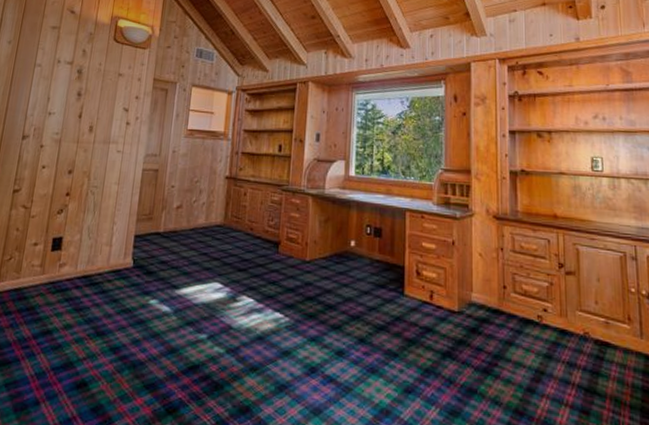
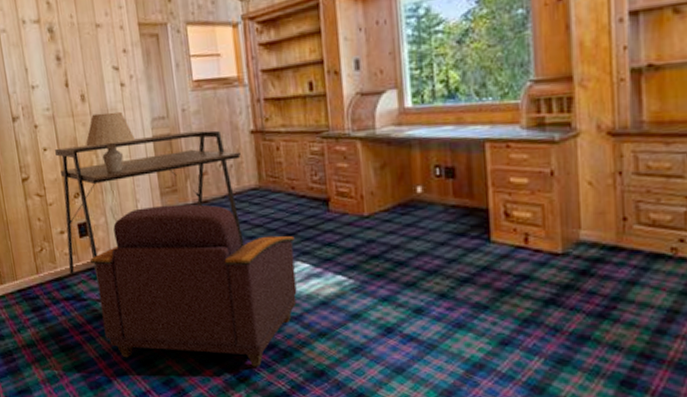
desk: none [30,167,215,298] -> present [55,130,244,284]
armchair: none [47,230,245,399] -> present [90,204,297,367]
table lamp: none [82,143,127,196] -> present [85,111,136,173]

